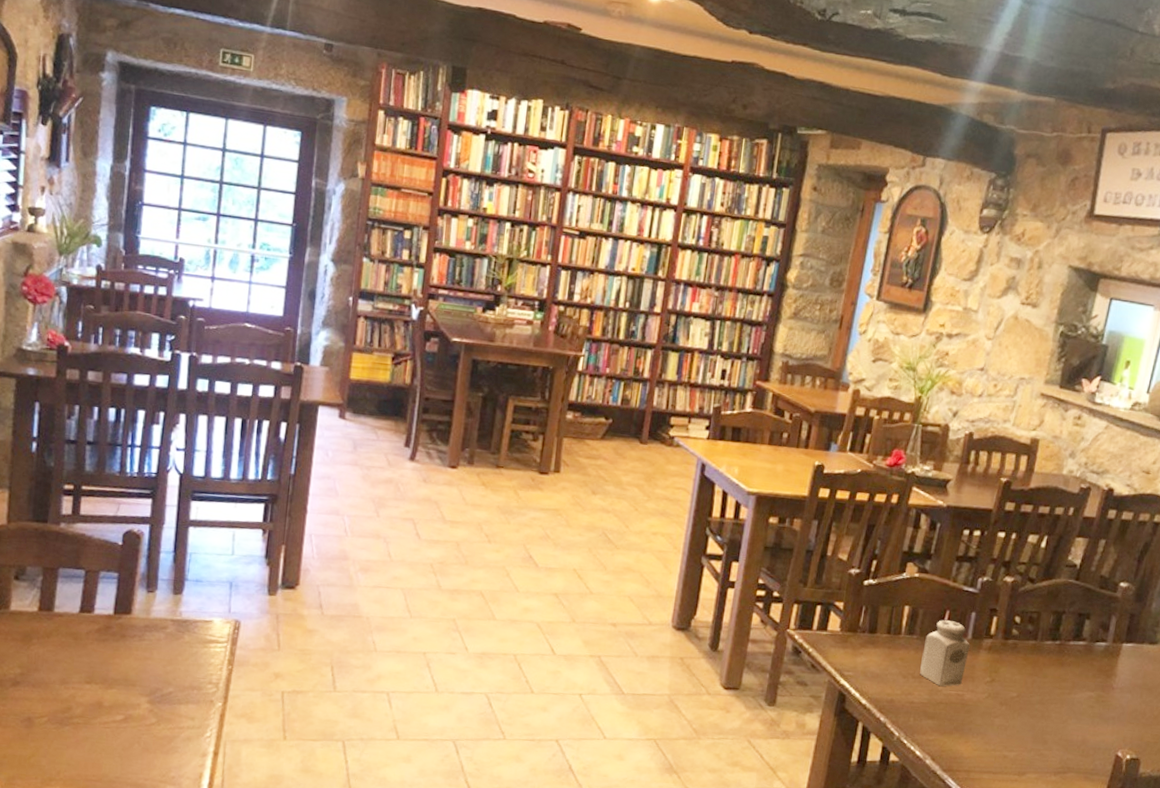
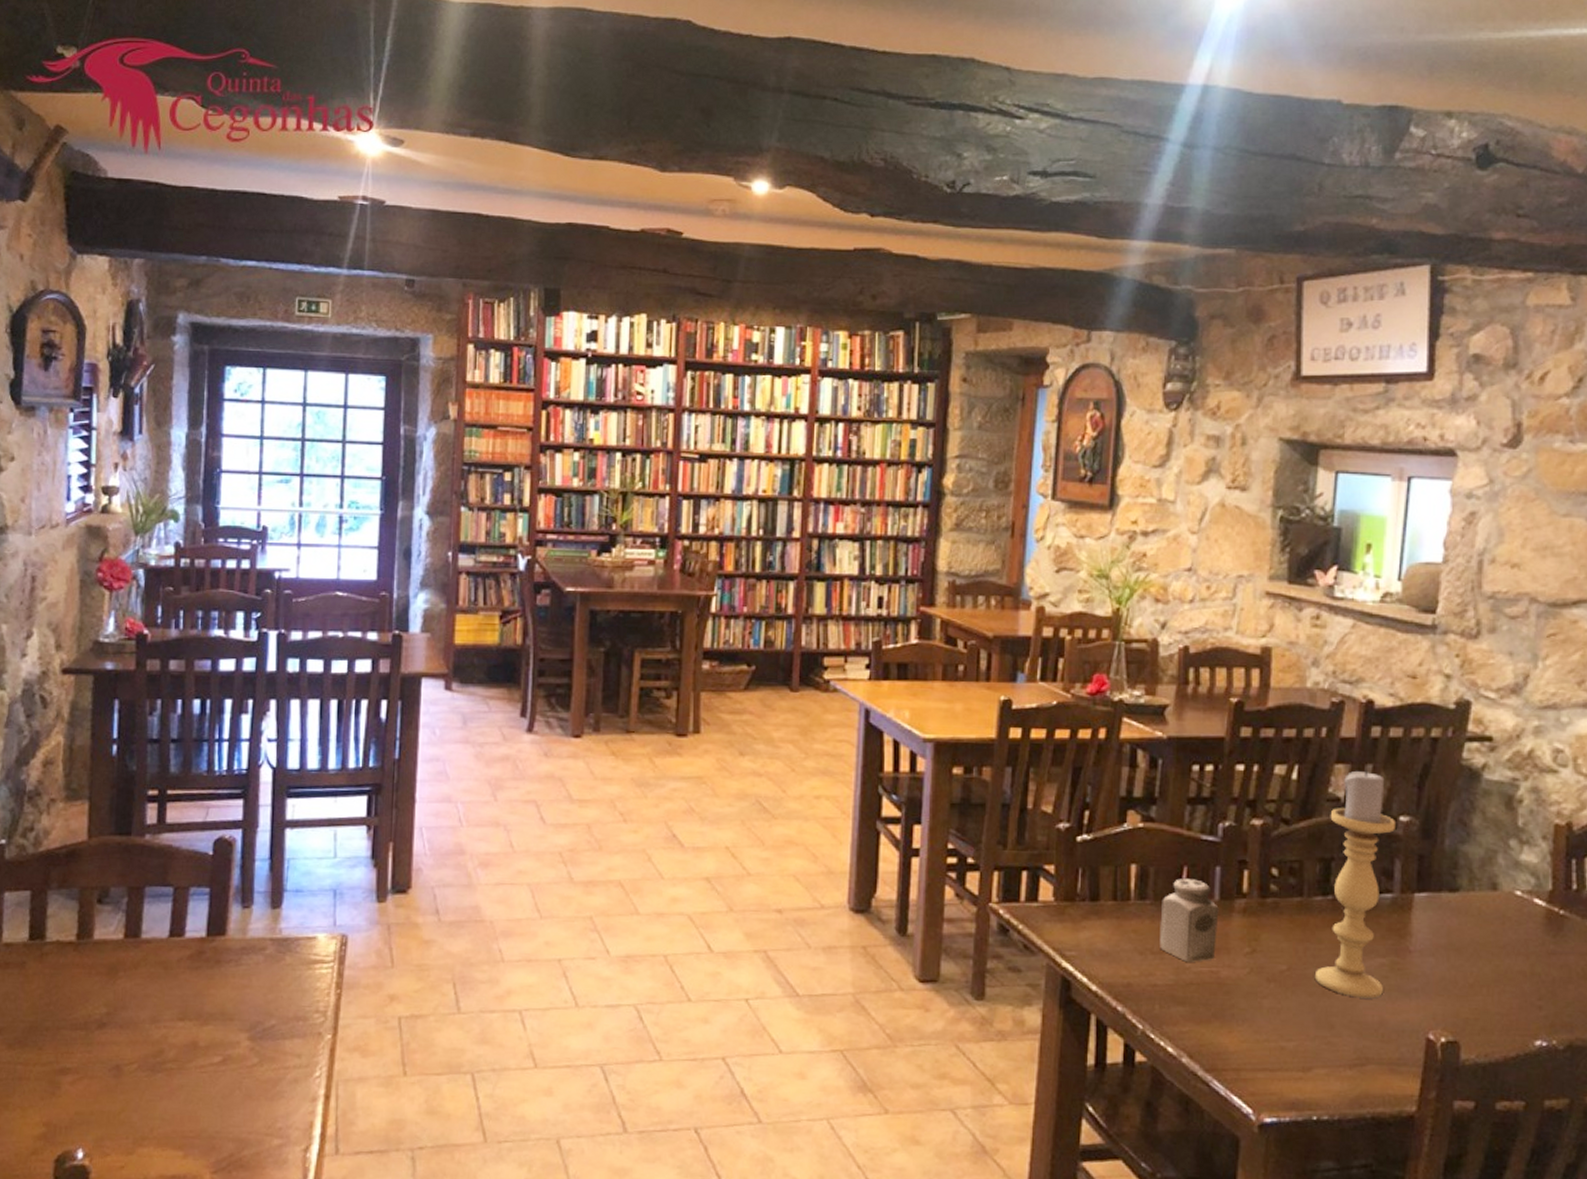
candle holder: none [1037,543,1117,723] -> present [1314,769,1395,999]

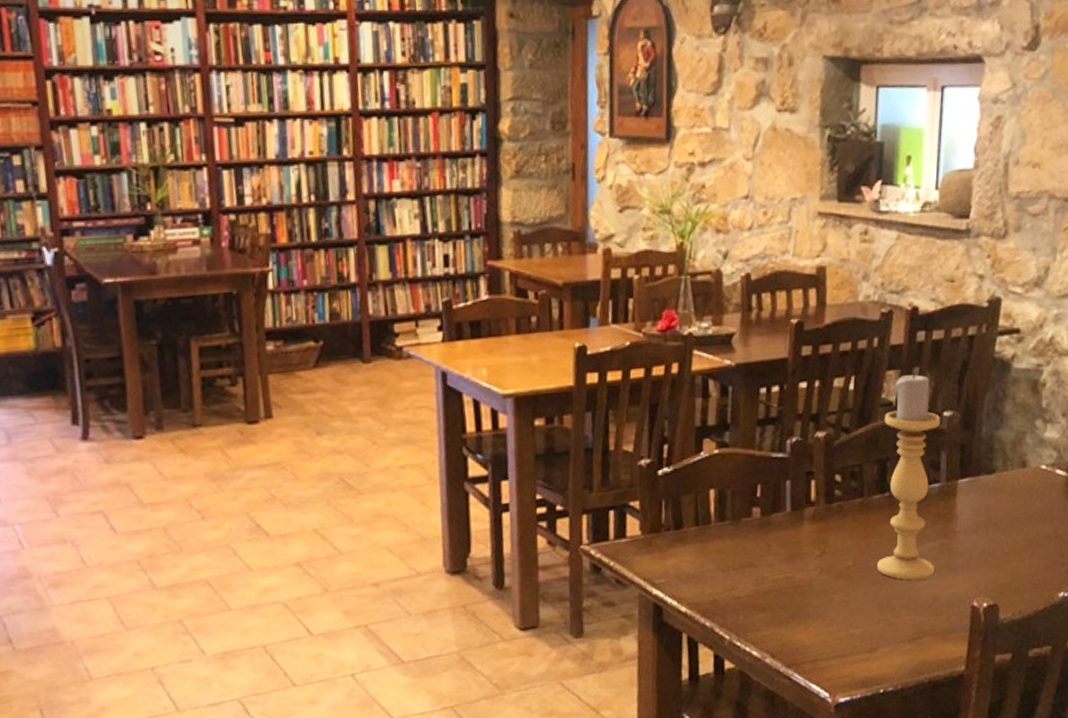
salt shaker: present [1160,878,1219,962] -> none [739,495,791,572]

